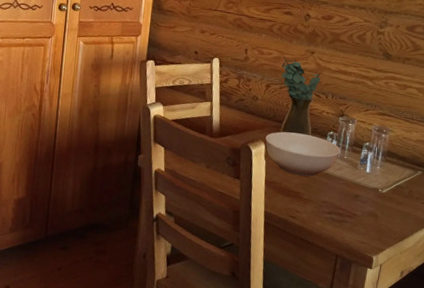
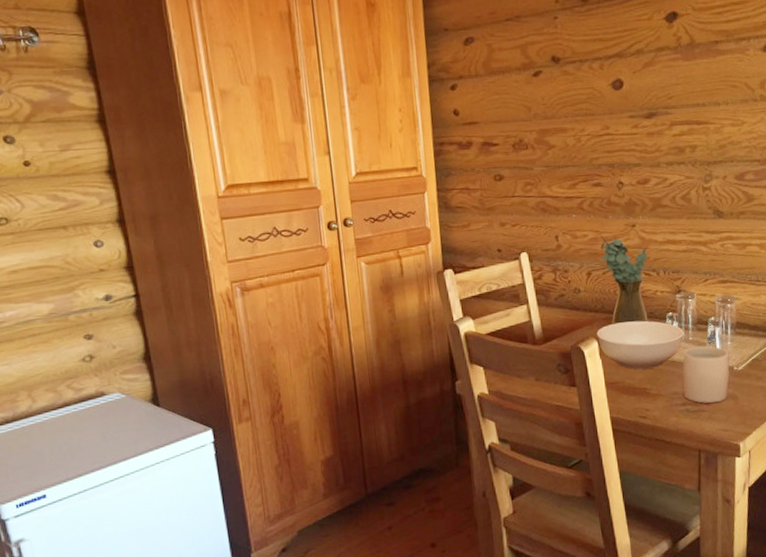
mug: none [331,164,377,217] -> present [681,345,730,404]

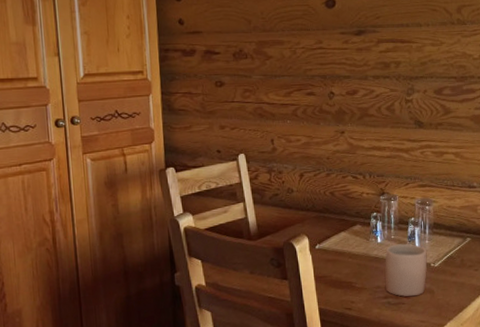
bowl: present [596,320,685,370] -> none [307,219,387,265]
vase: present [600,235,648,325] -> none [312,140,355,223]

